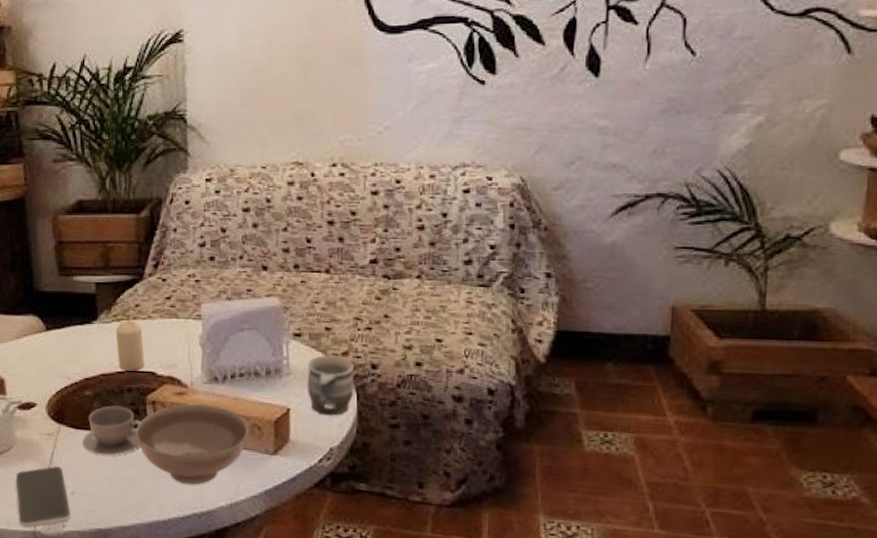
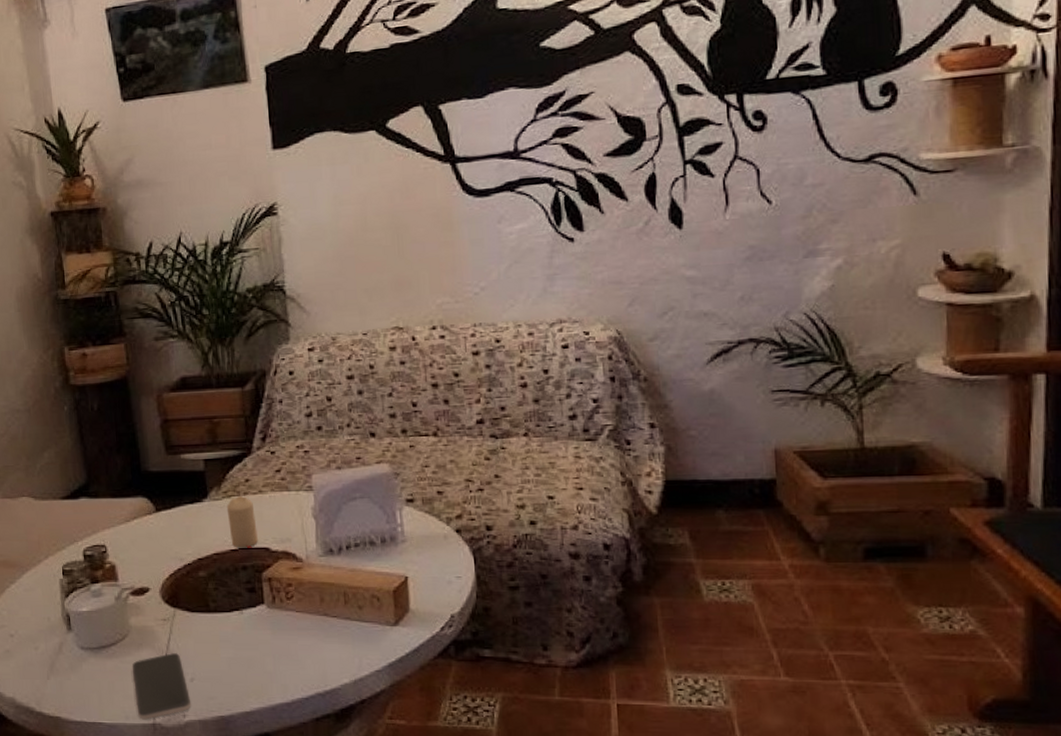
teacup: present [83,405,141,456] -> none [199,585,259,638]
decorative bowl: present [135,404,248,485] -> none [252,577,368,663]
mug: present [307,354,355,416] -> none [423,518,471,582]

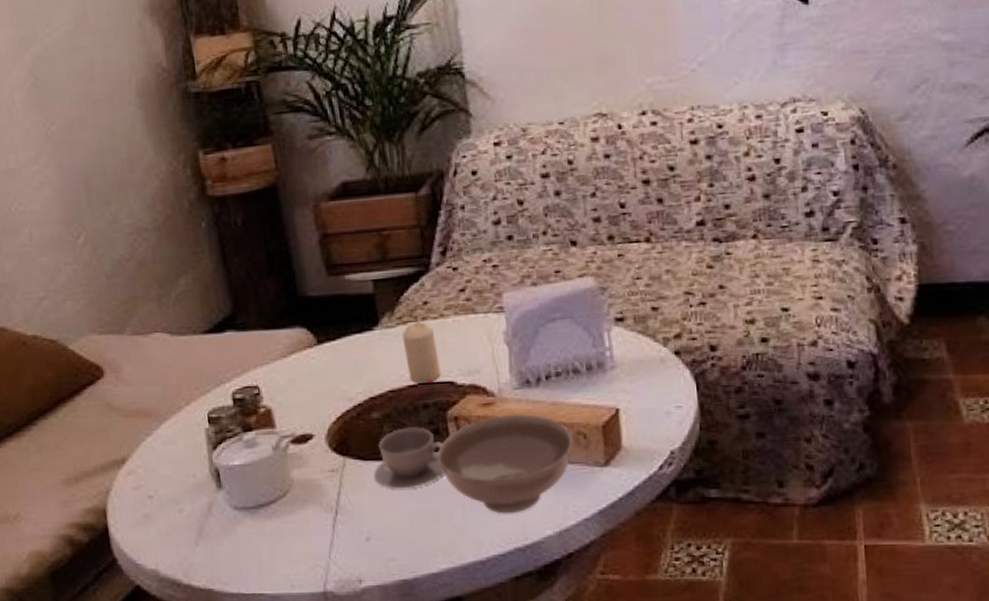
smartphone: present [132,652,192,720] -> none [295,508,368,588]
teacup: none [199,585,259,638] -> present [374,427,445,489]
decorative bowl: none [252,577,368,663] -> present [437,413,573,514]

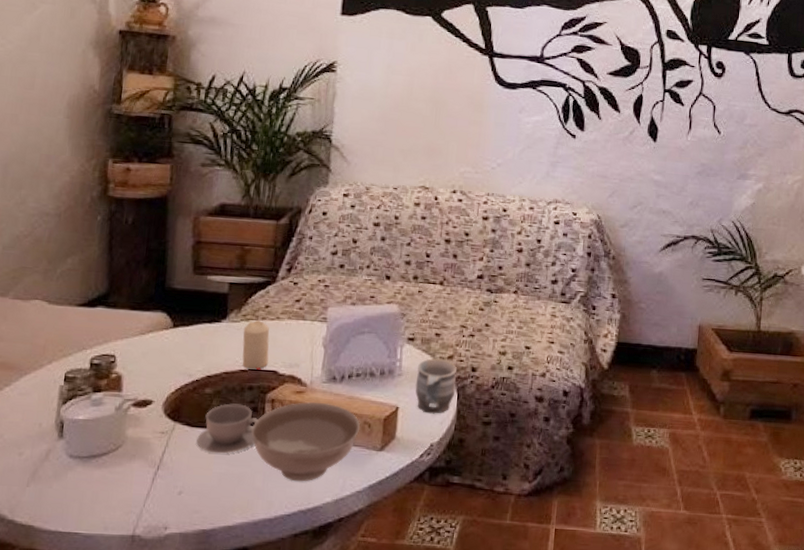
mug: none [635,339,693,413] -> present [415,358,458,414]

